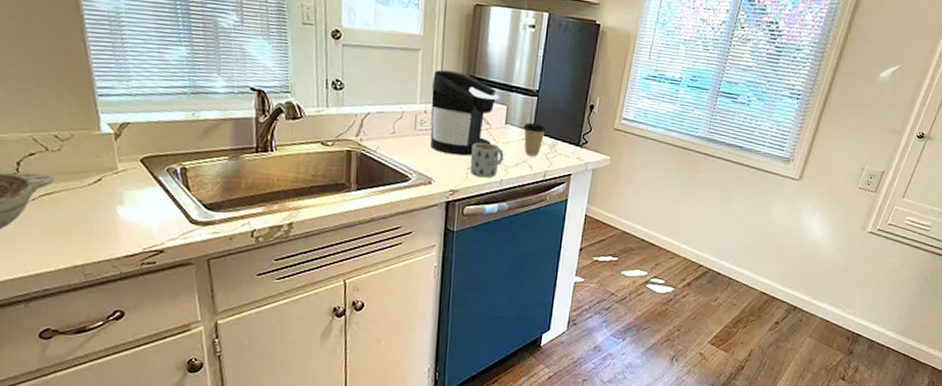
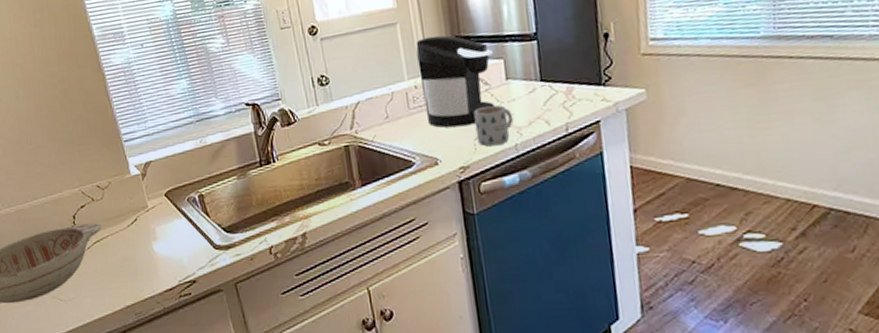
coffee cup: present [523,122,547,157] -> none [528,69,558,110]

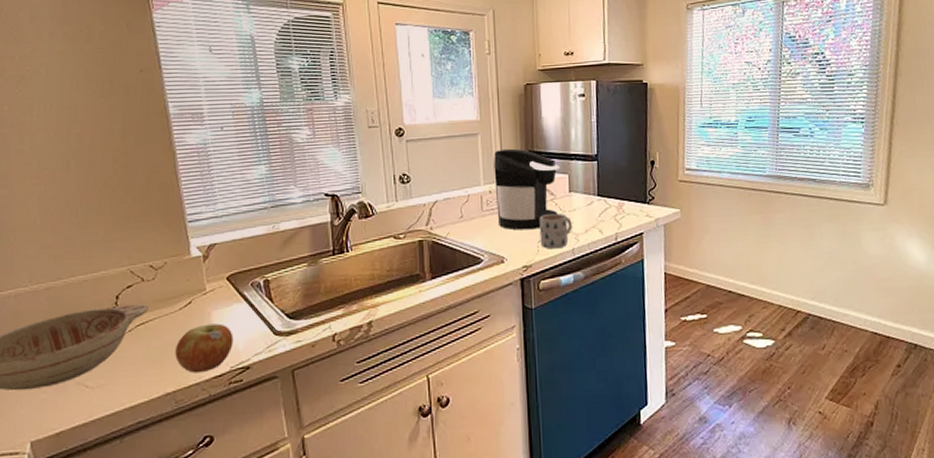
apple: none [129,239,179,288] -> present [175,323,234,374]

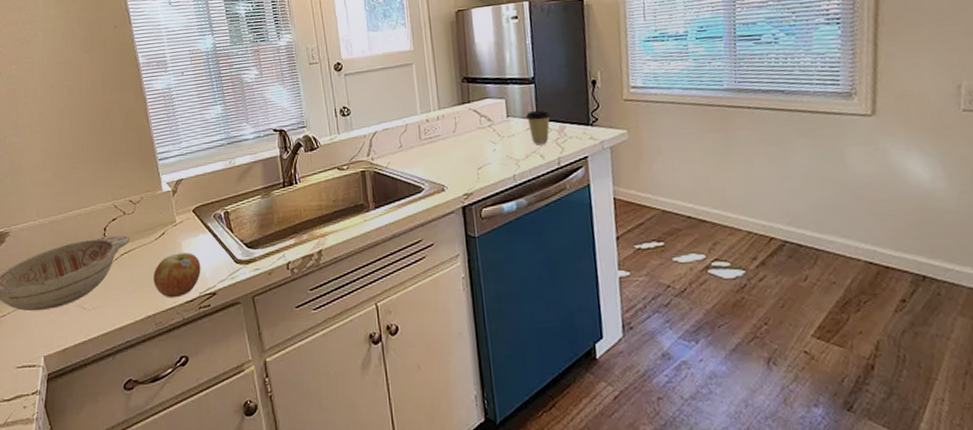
coffee maker: present [494,148,560,230] -> none [429,76,496,158]
mug: present [539,213,573,249] -> none [477,139,512,176]
coffee cup: none [588,186,612,221] -> present [526,109,552,145]

